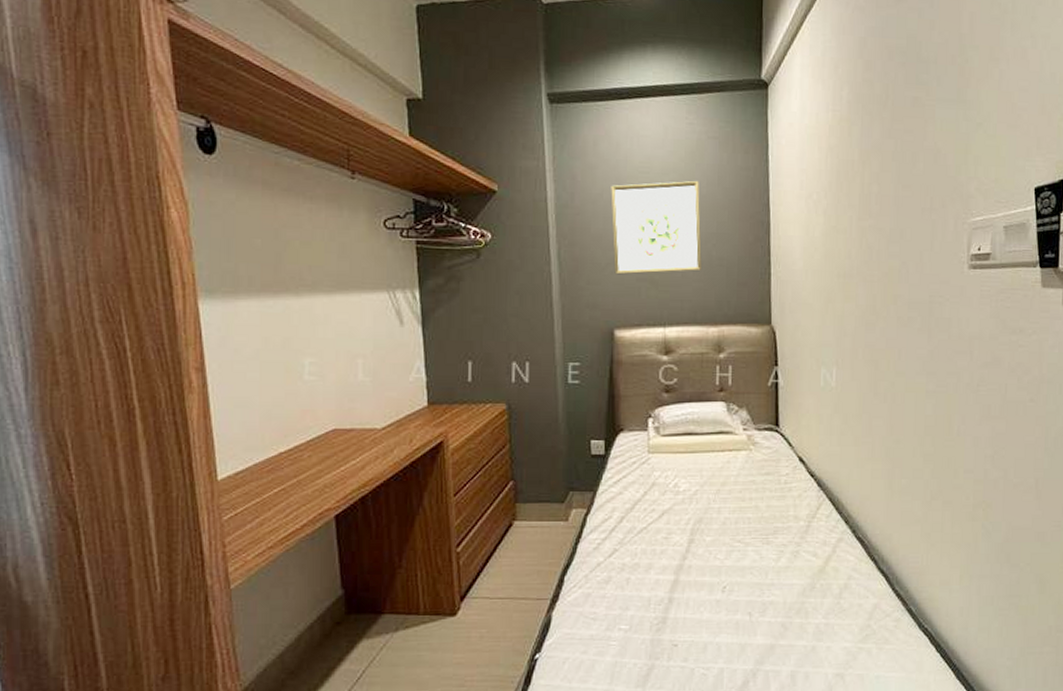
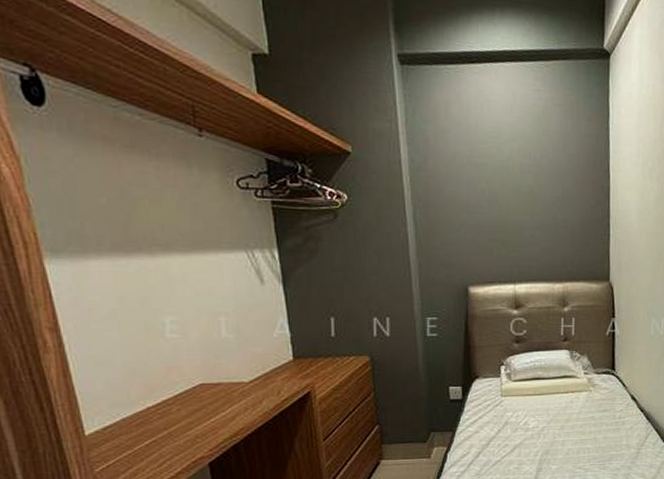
wall art: present [611,180,702,275] -> none [463,146,548,235]

